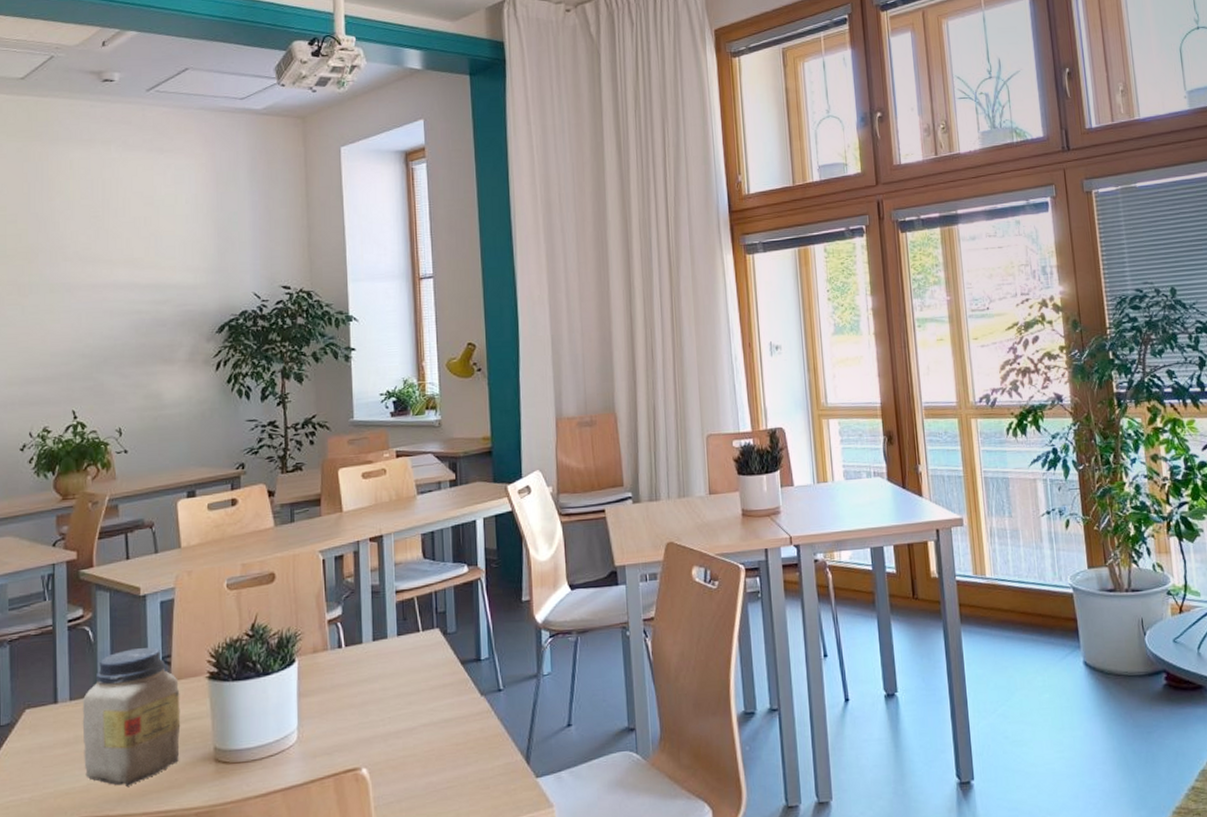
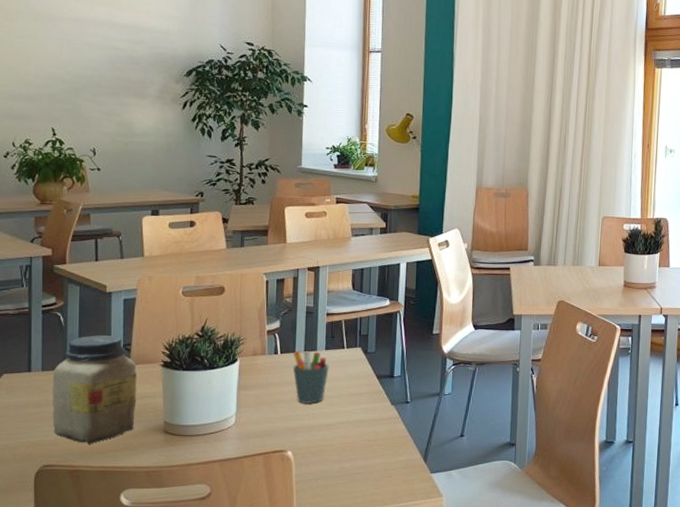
pen holder: none [360,639,403,706] -> present [292,351,329,404]

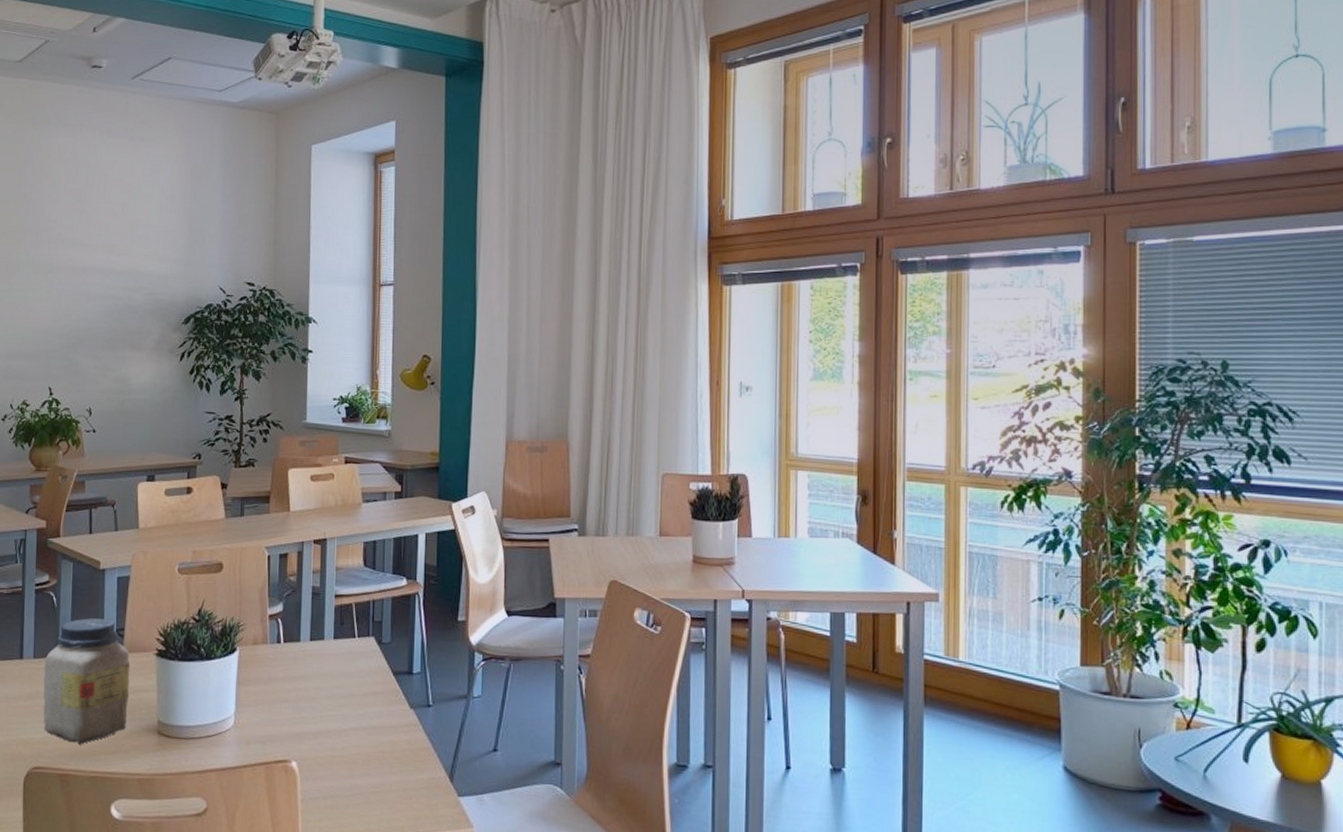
pen holder: present [292,351,329,404] -> none [297,640,338,705]

